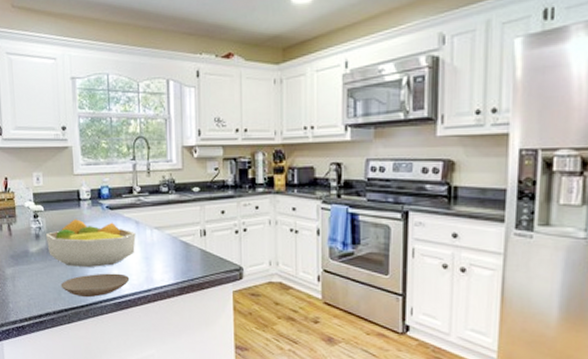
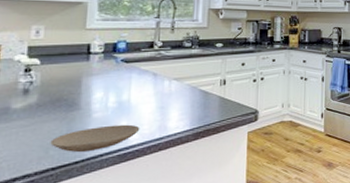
fruit bowl: present [45,219,136,267] -> none [37,72,152,121]

